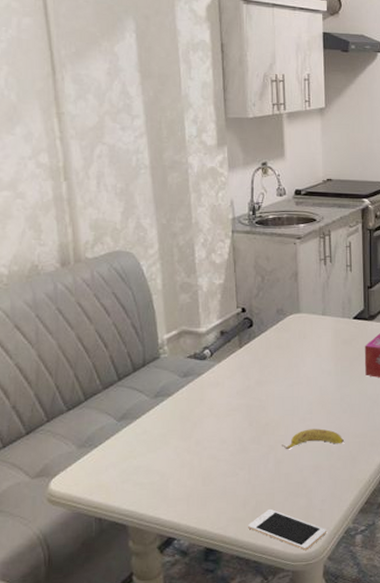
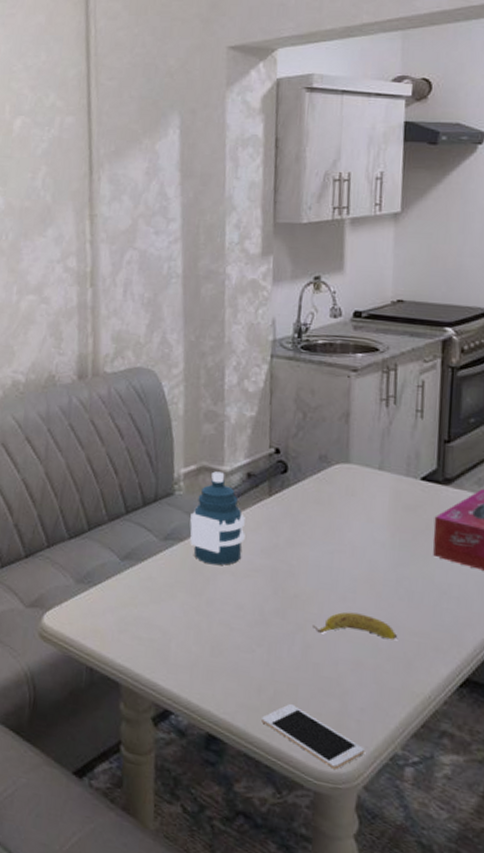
water bottle: none [176,333,223,411] -> present [190,471,245,565]

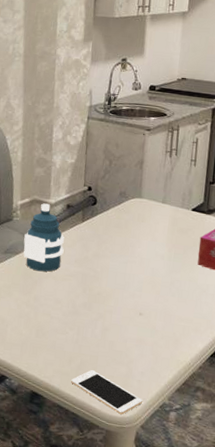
banana: present [313,611,397,641] -> none [110,304,169,325]

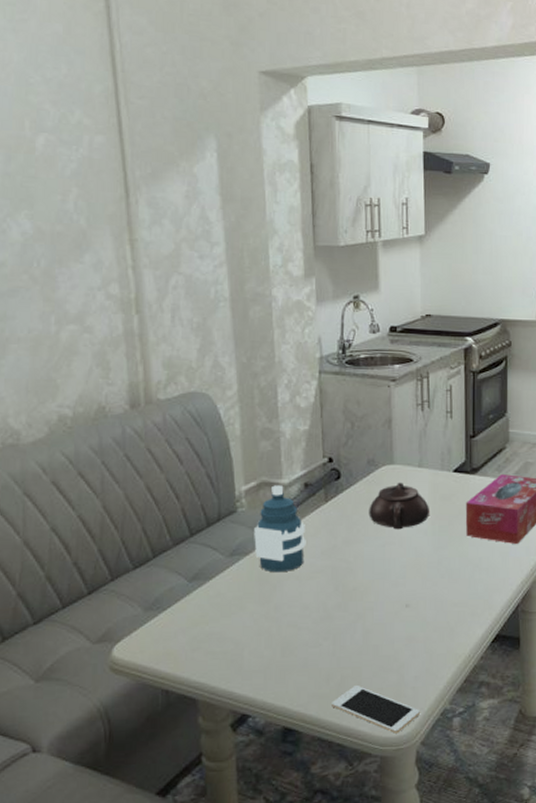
teapot: none [116,213,169,252] -> present [369,482,430,530]

